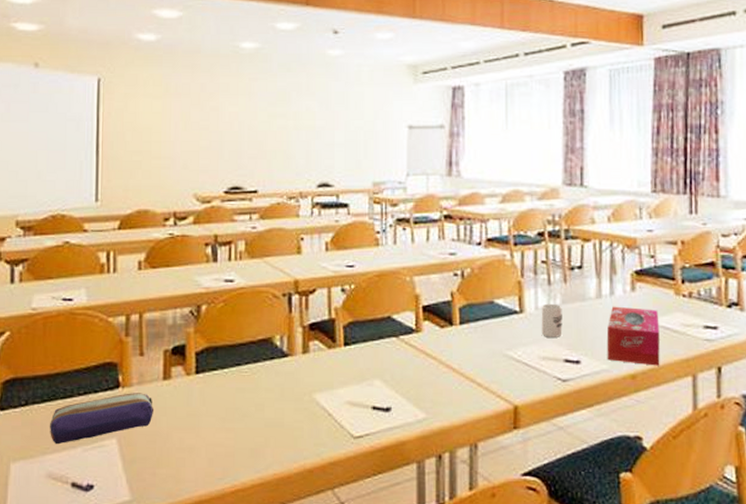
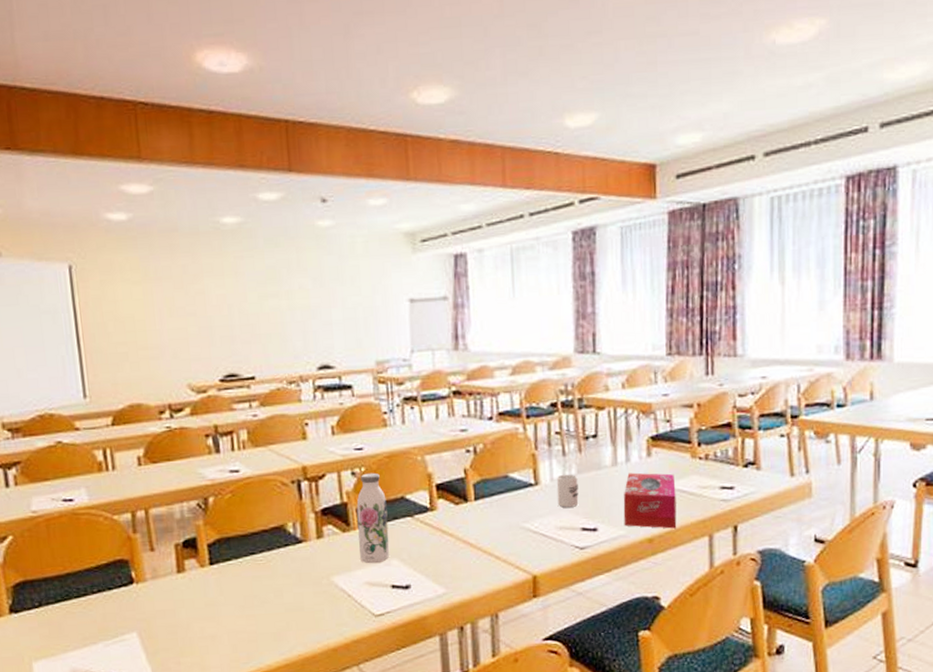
pencil case: present [50,393,155,445] -> none [67,587,172,642]
water bottle: none [344,290,373,383] -> present [356,472,390,564]

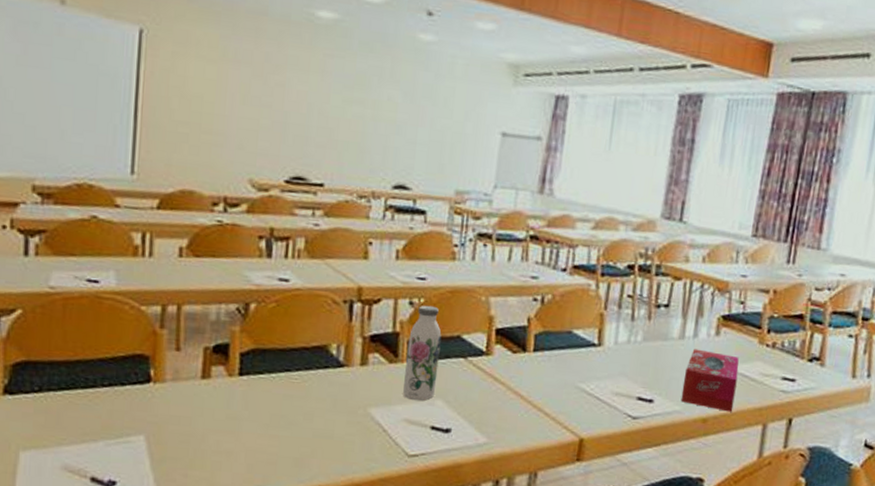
cup: present [556,474,579,508] -> none [617,339,643,375]

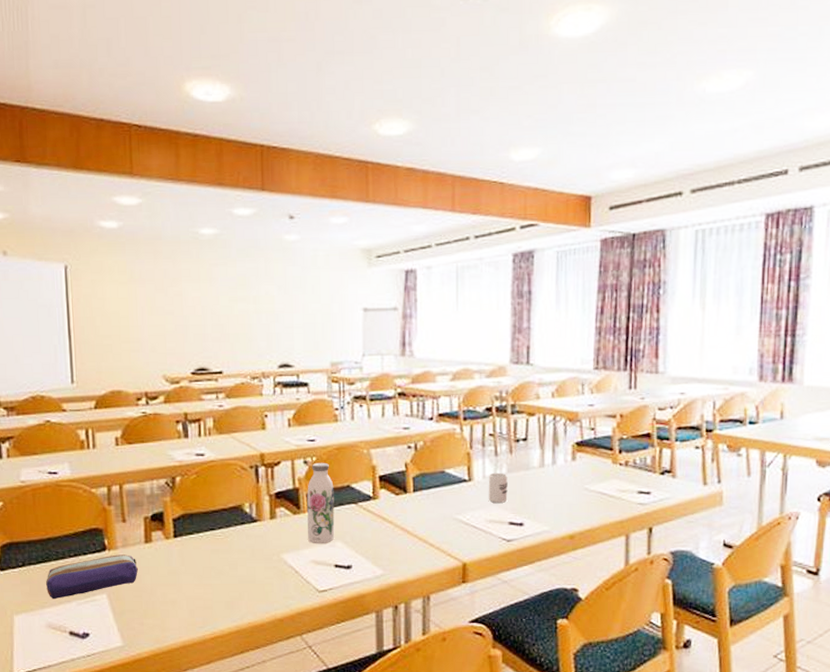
pencil case: none [67,389,190,437] -> present [46,554,139,600]
cup: none [617,339,643,375] -> present [488,472,508,503]
tissue box: present [681,349,739,412] -> none [548,474,597,527]

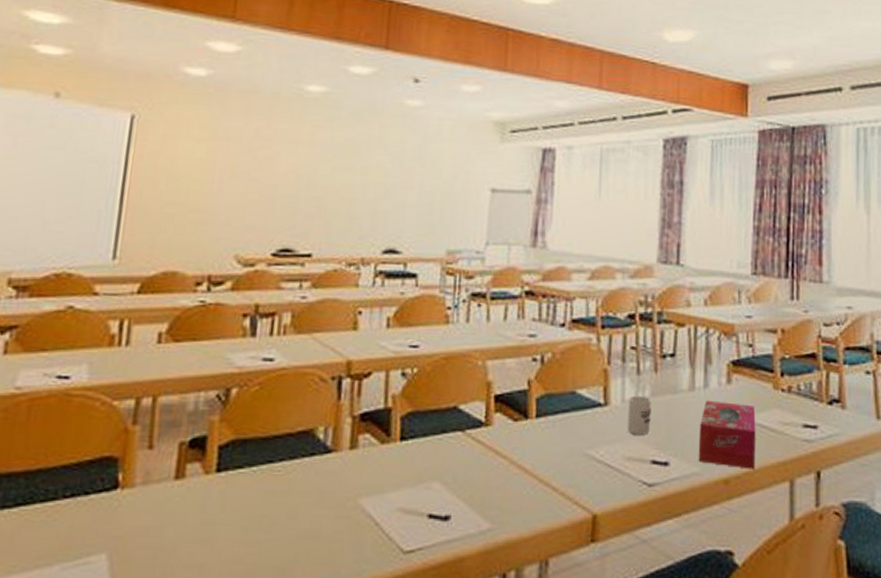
pencil case: present [46,554,139,600] -> none [20,495,160,561]
water bottle: present [307,462,335,544] -> none [397,375,437,486]
tissue box: none [548,474,597,527] -> present [698,400,756,469]

